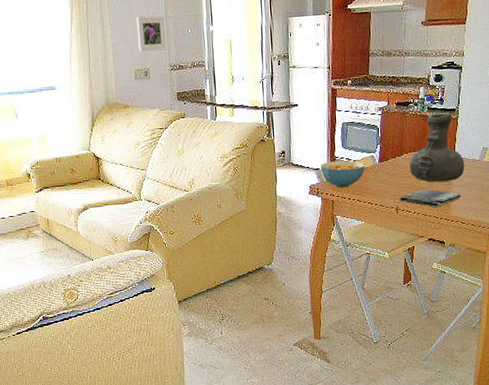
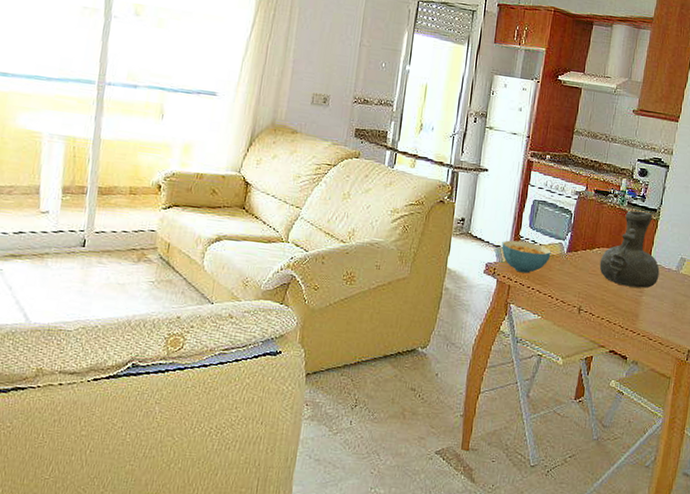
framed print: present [136,16,168,52] -> none [322,37,359,80]
dish towel: present [399,188,461,207] -> none [584,291,652,316]

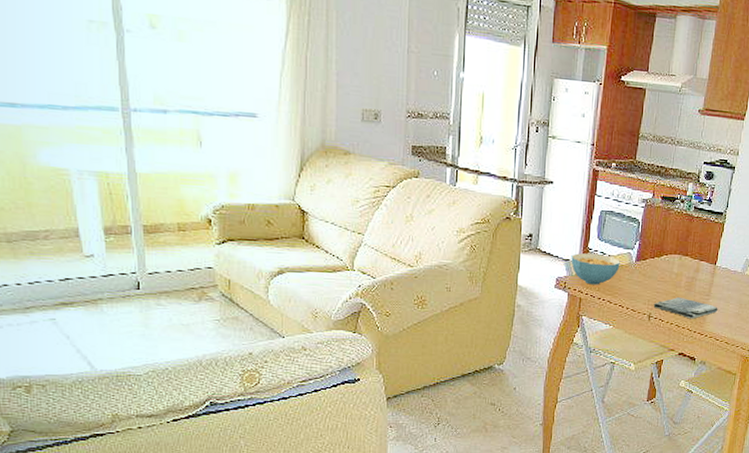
dish towel: none [584,291,652,316] -> present [653,296,718,319]
vase: present [599,210,660,288] -> none [667,214,726,292]

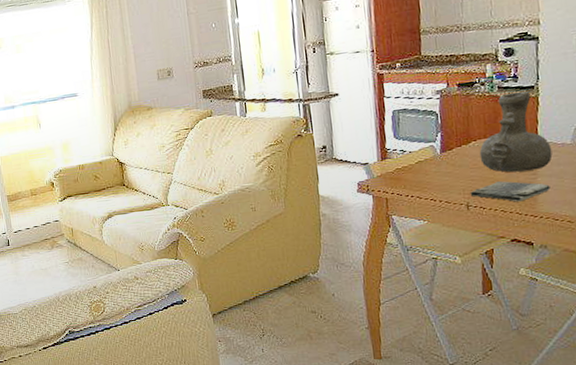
cereal bowl: present [571,253,620,285] -> none [369,152,424,184]
vase: none [667,214,726,292] -> present [479,91,553,173]

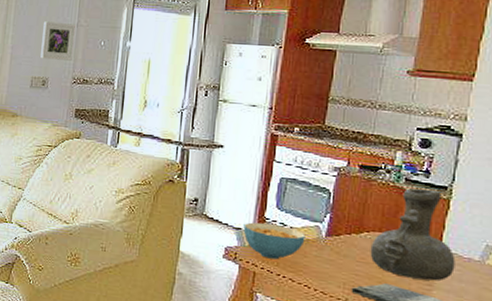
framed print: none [157,13,191,52] -> present [40,21,77,61]
cereal bowl: none [369,152,424,184] -> present [243,222,306,260]

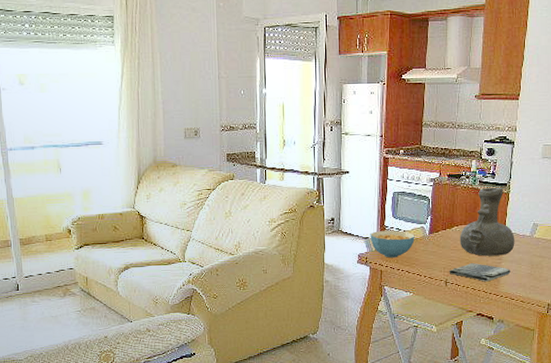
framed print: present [40,21,77,61] -> none [189,75,219,111]

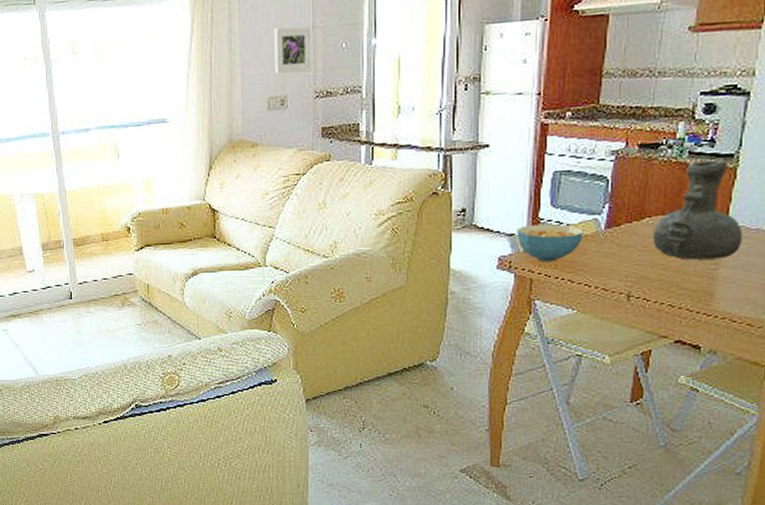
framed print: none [189,75,219,111] -> present [274,26,313,74]
dish towel: present [449,262,511,282] -> none [633,268,733,296]

